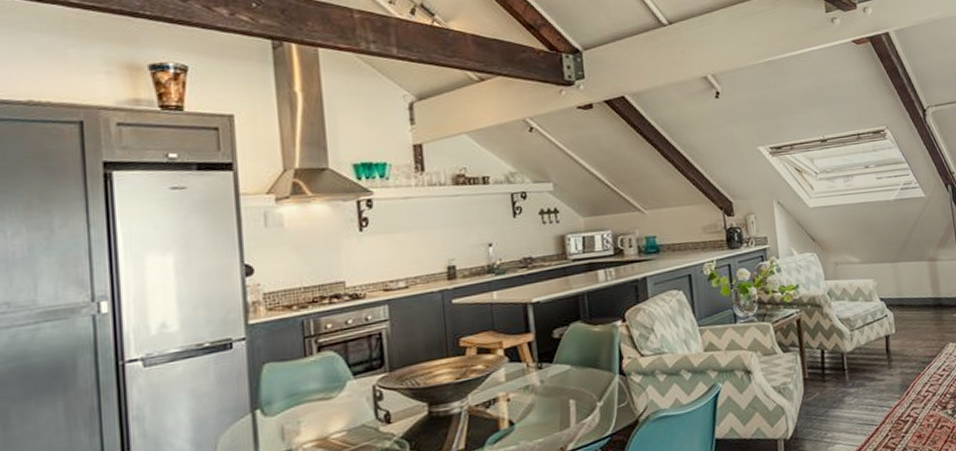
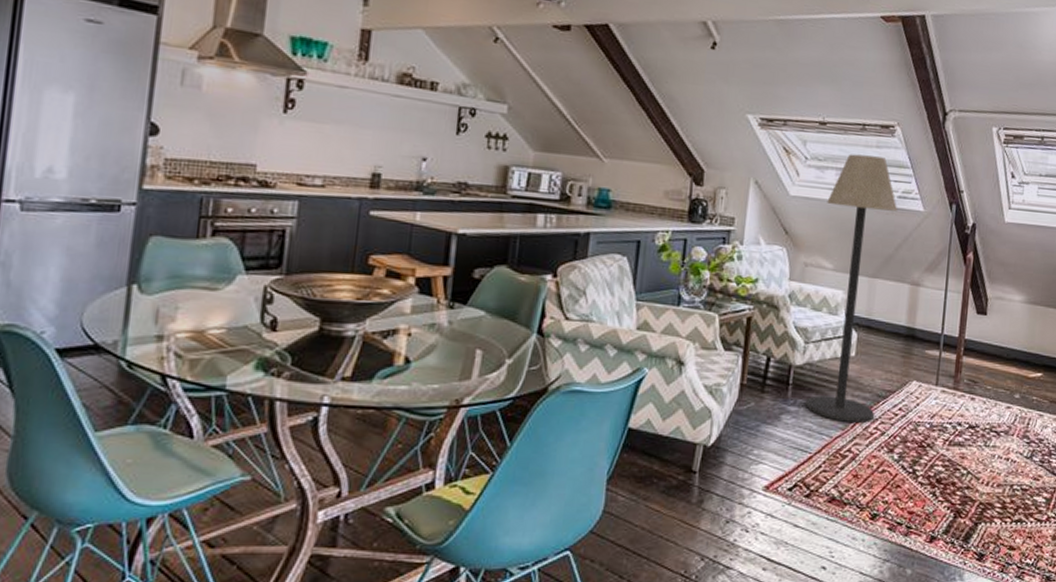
floor lamp: none [842,158,923,392] -> present [806,153,898,423]

